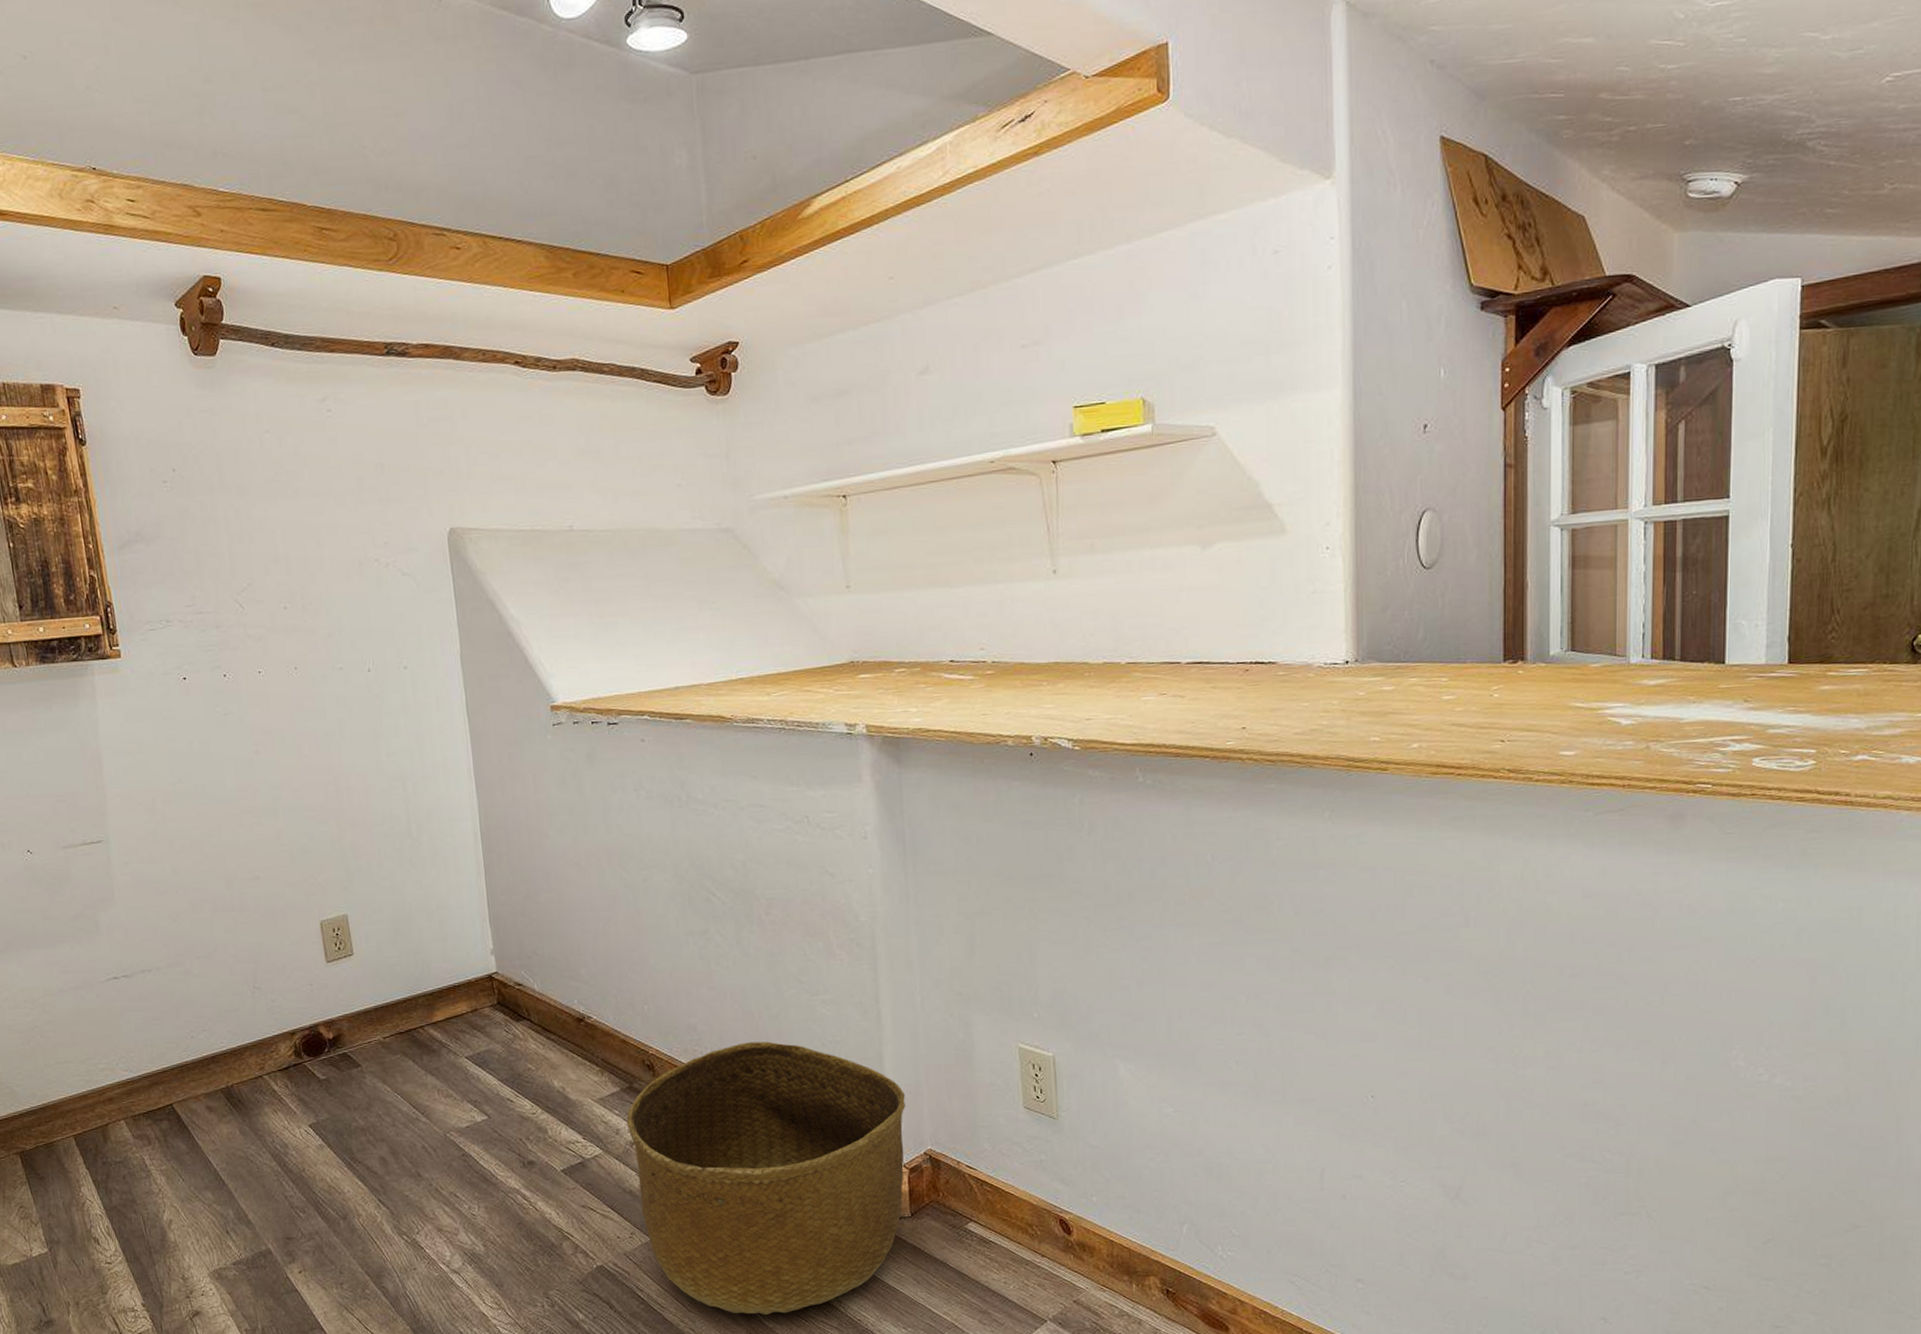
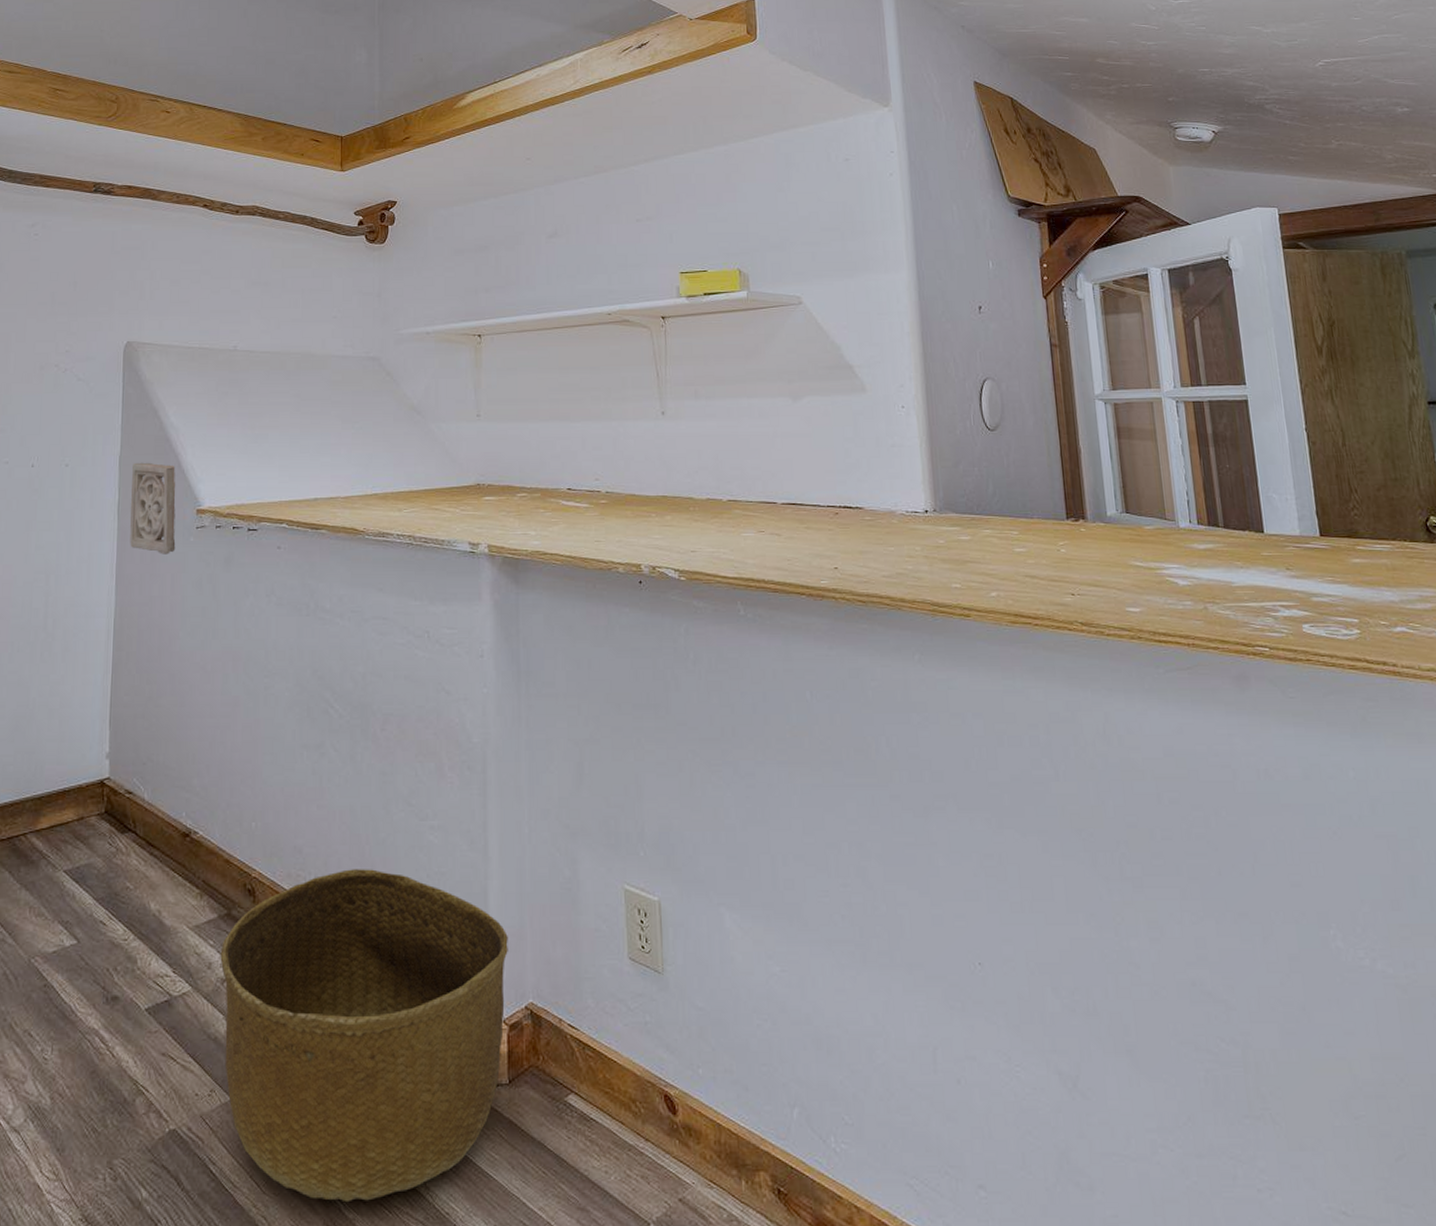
wall ornament: none [476,659,534,755] -> present [130,462,176,555]

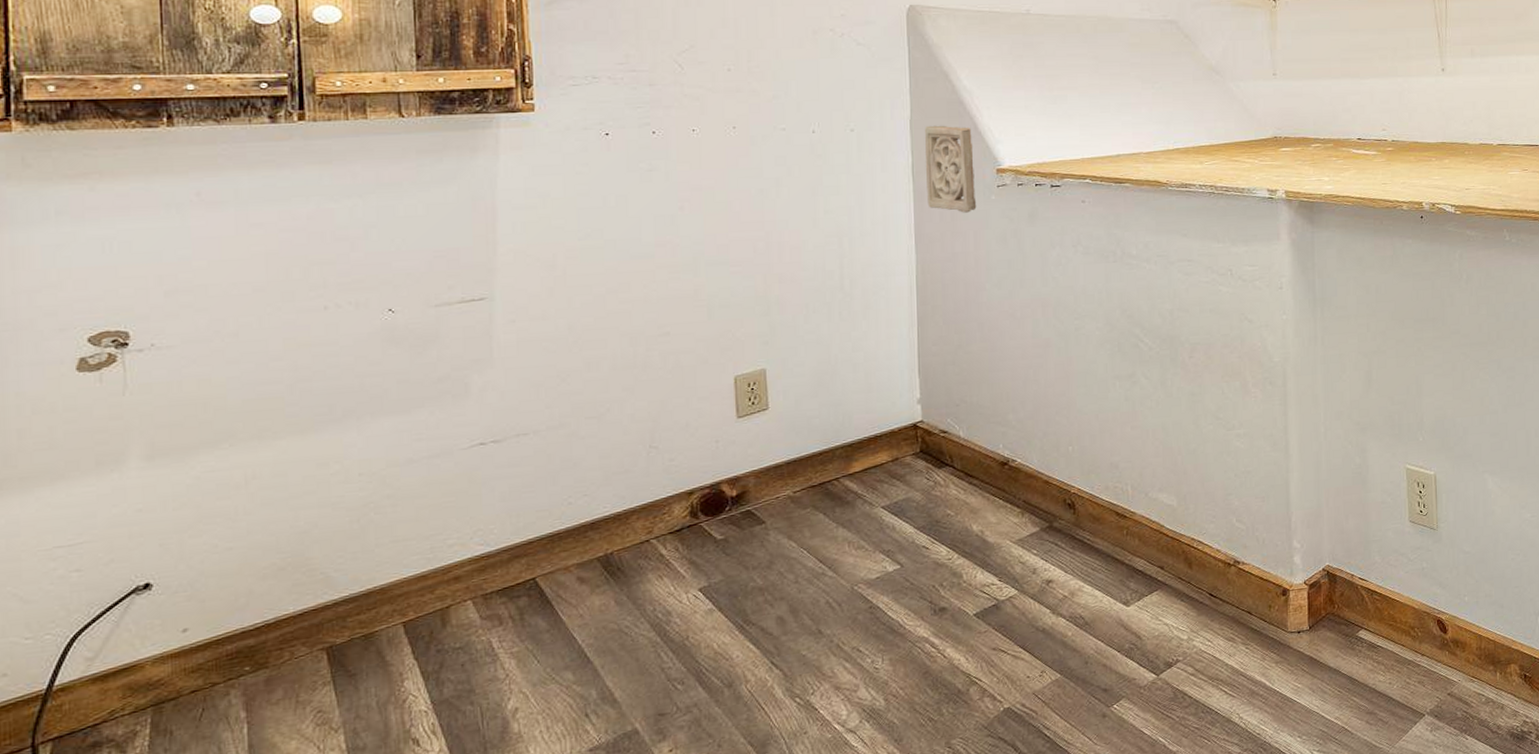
basket: present [220,869,508,1203] -> none [1044,475,1308,742]

